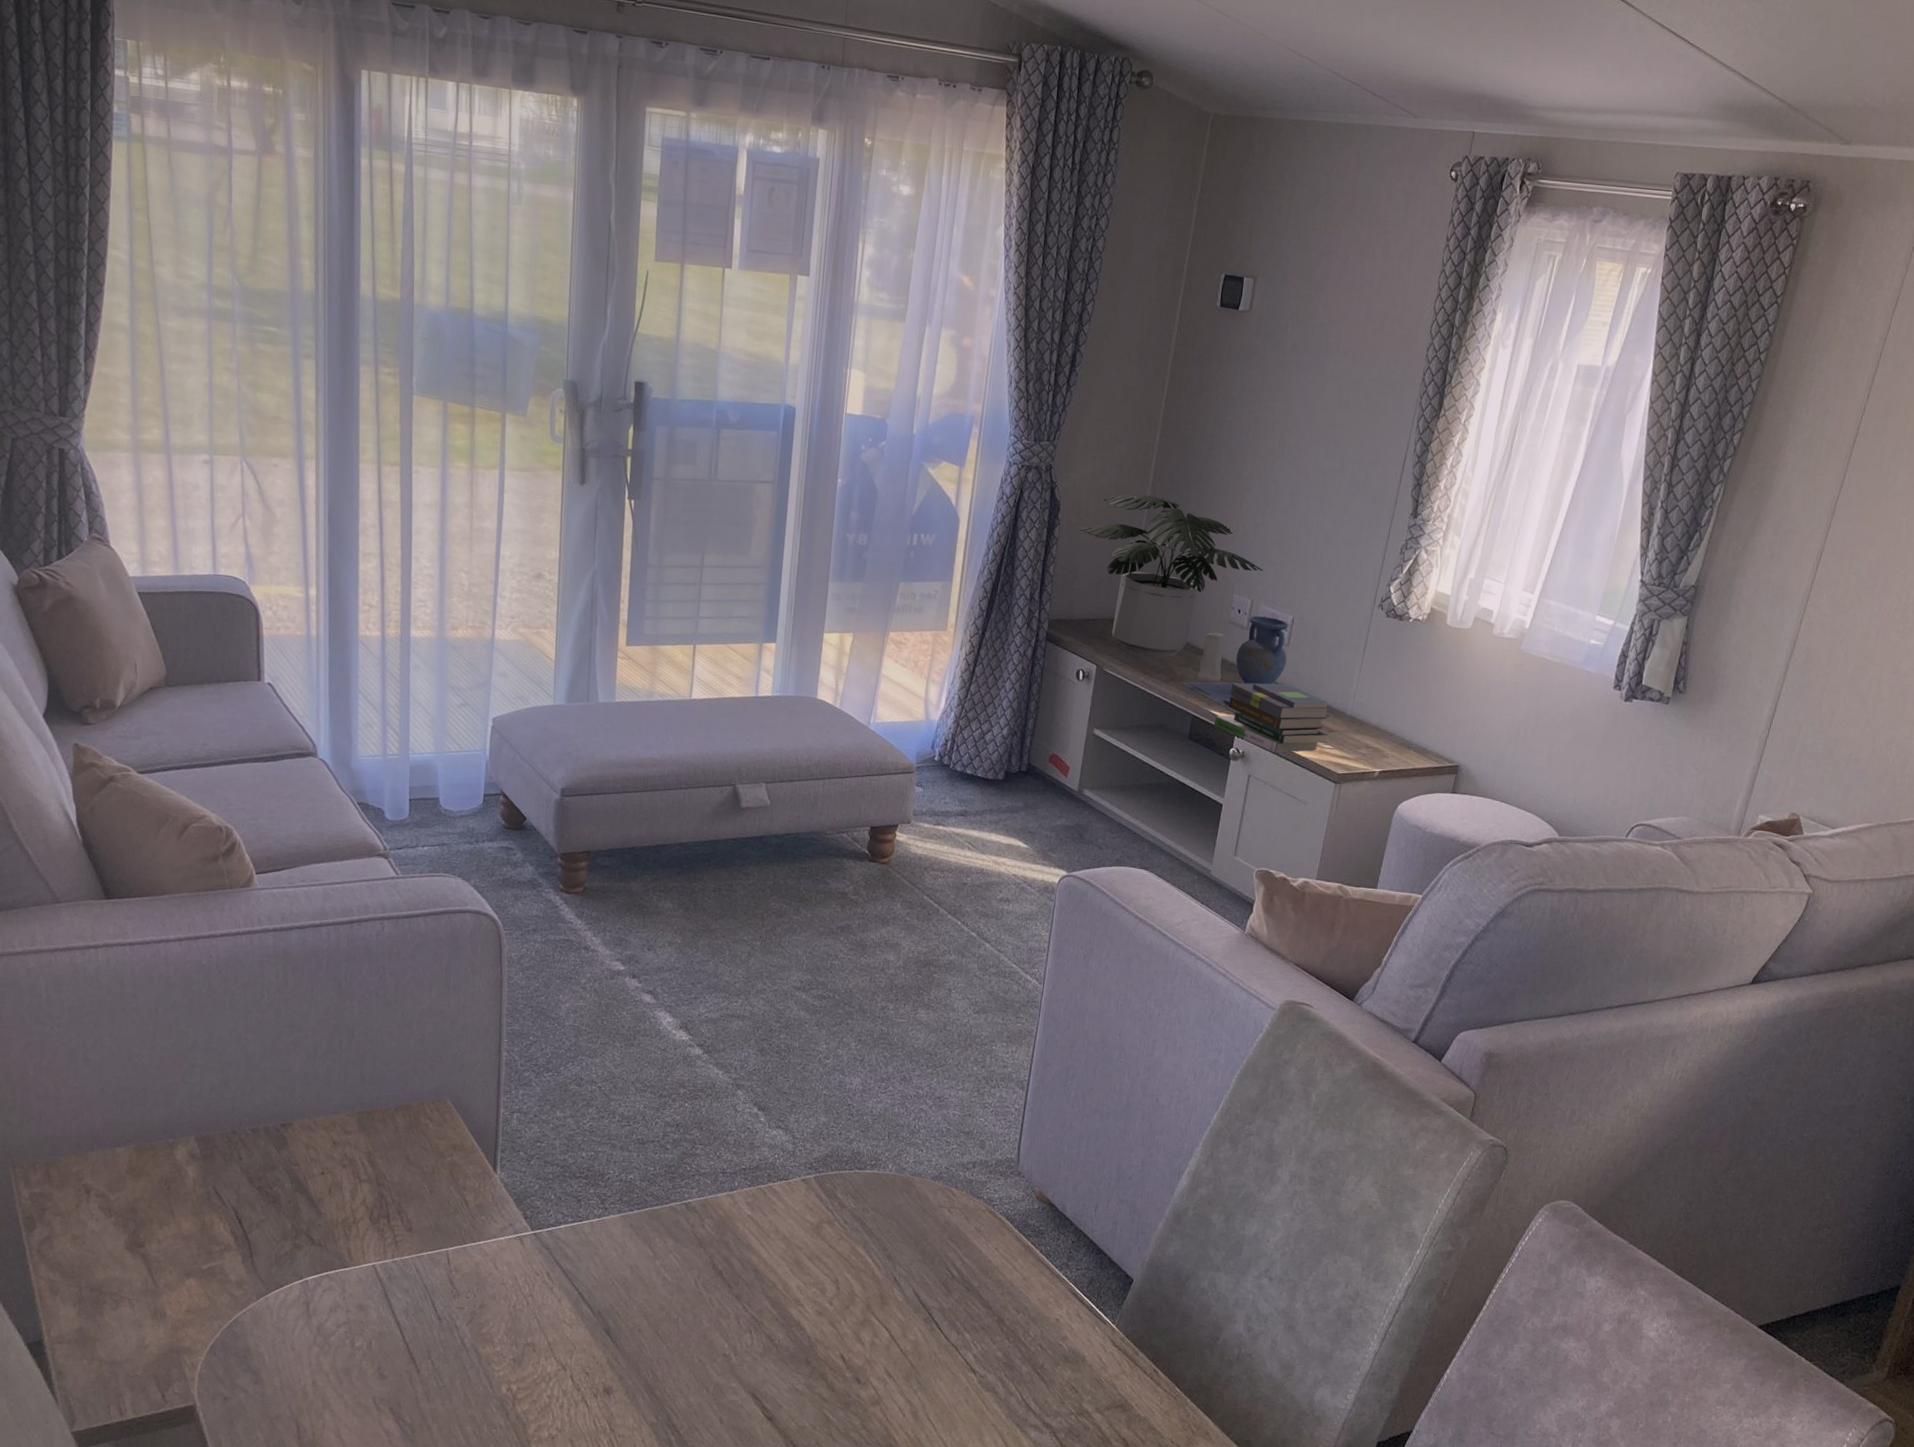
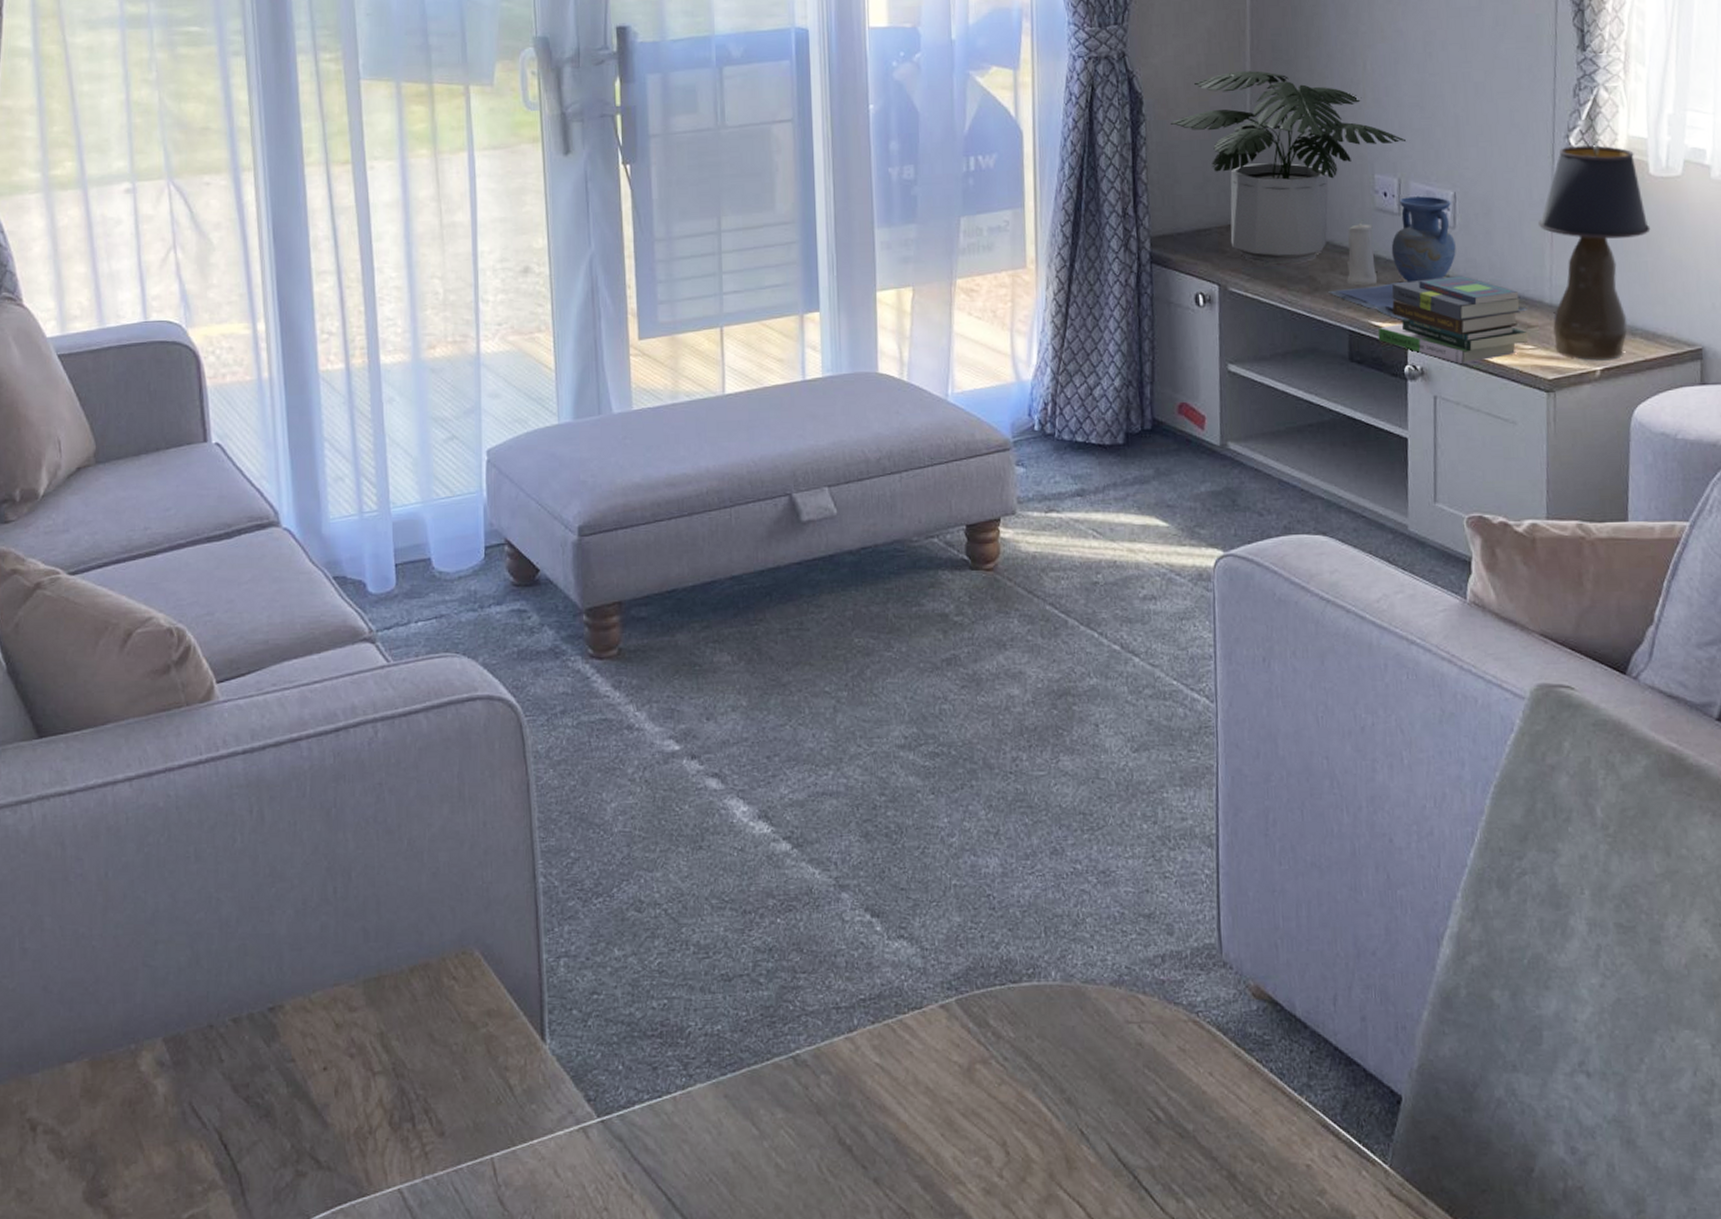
table lamp: none [1347,593,1439,764] -> present [1537,145,1651,360]

